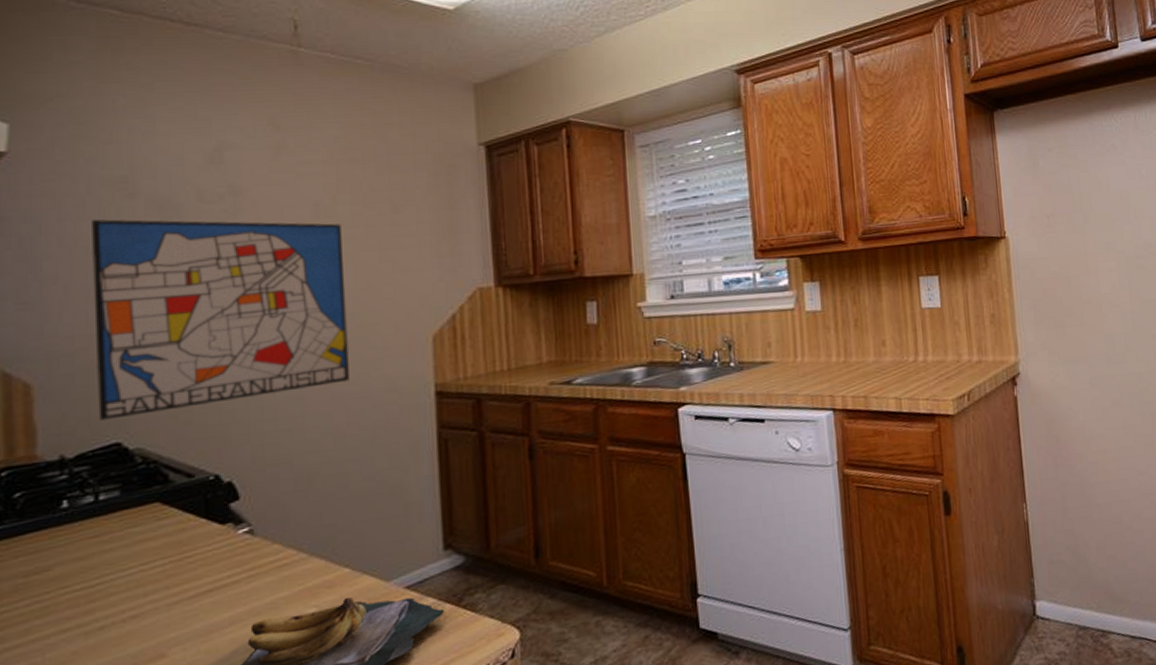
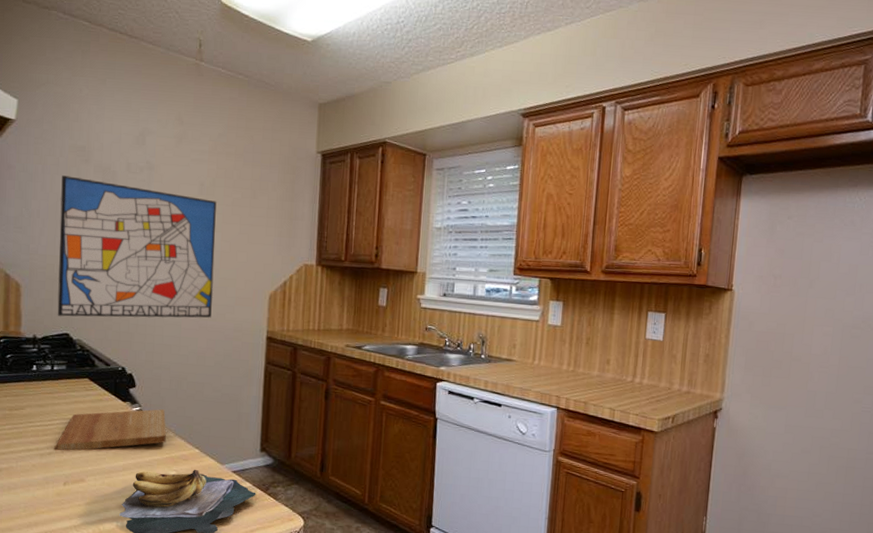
cutting board: none [113,522,296,619] -> present [56,409,166,450]

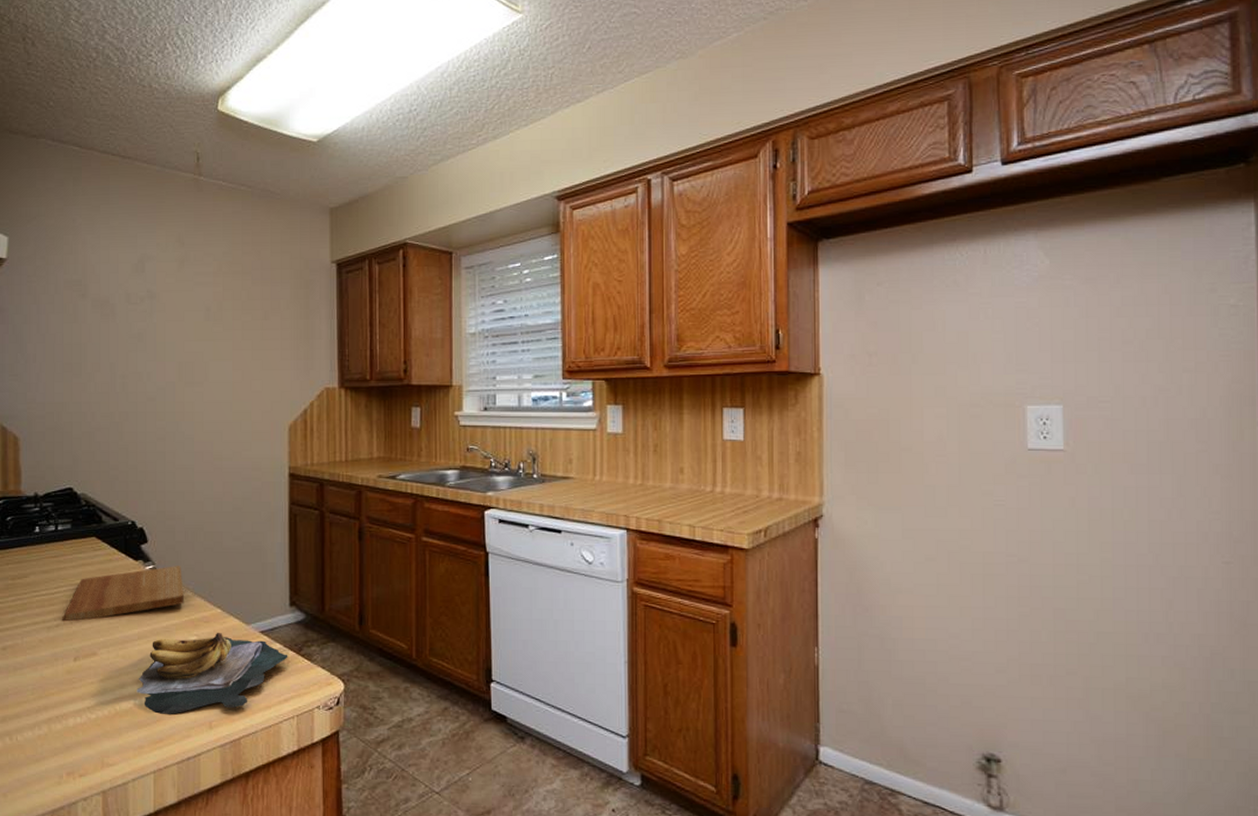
wall art: present [57,175,217,318] -> none [58,314,226,469]

